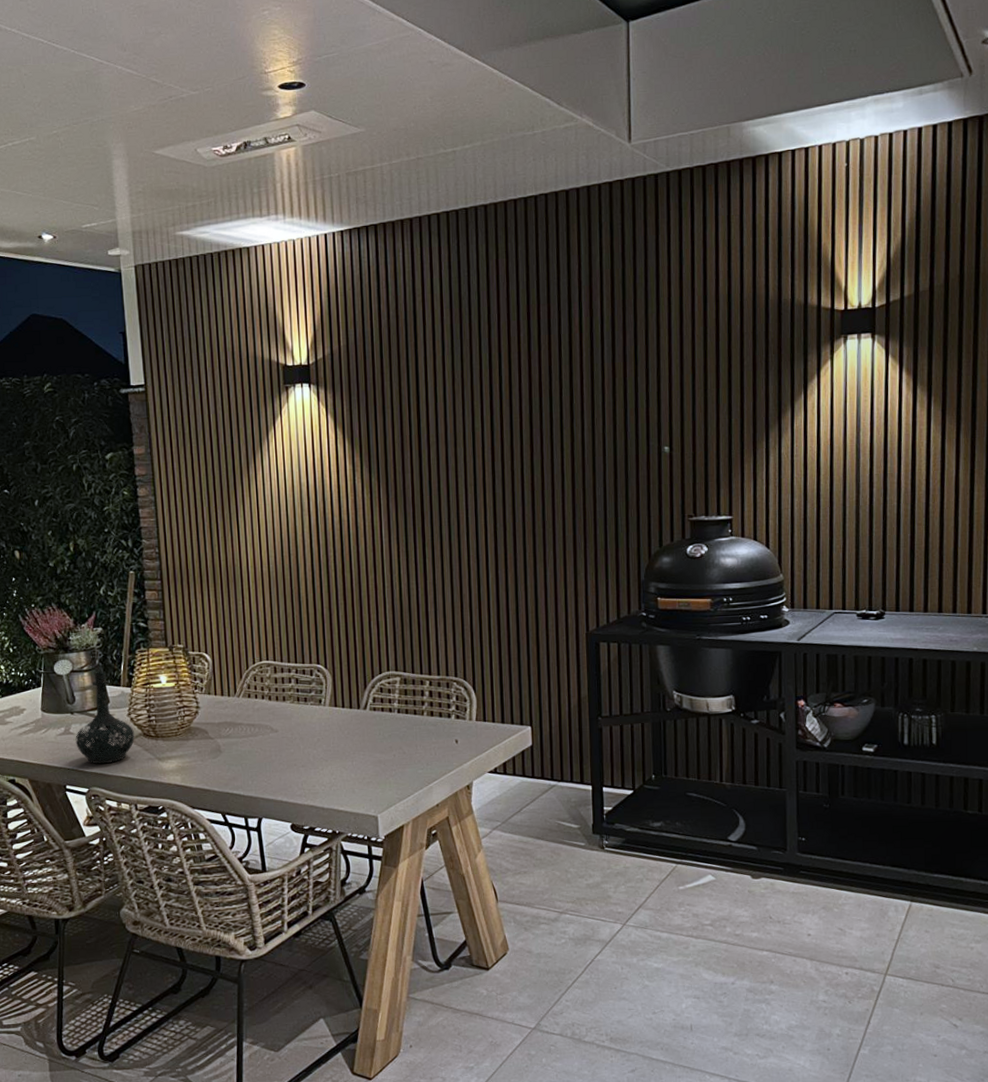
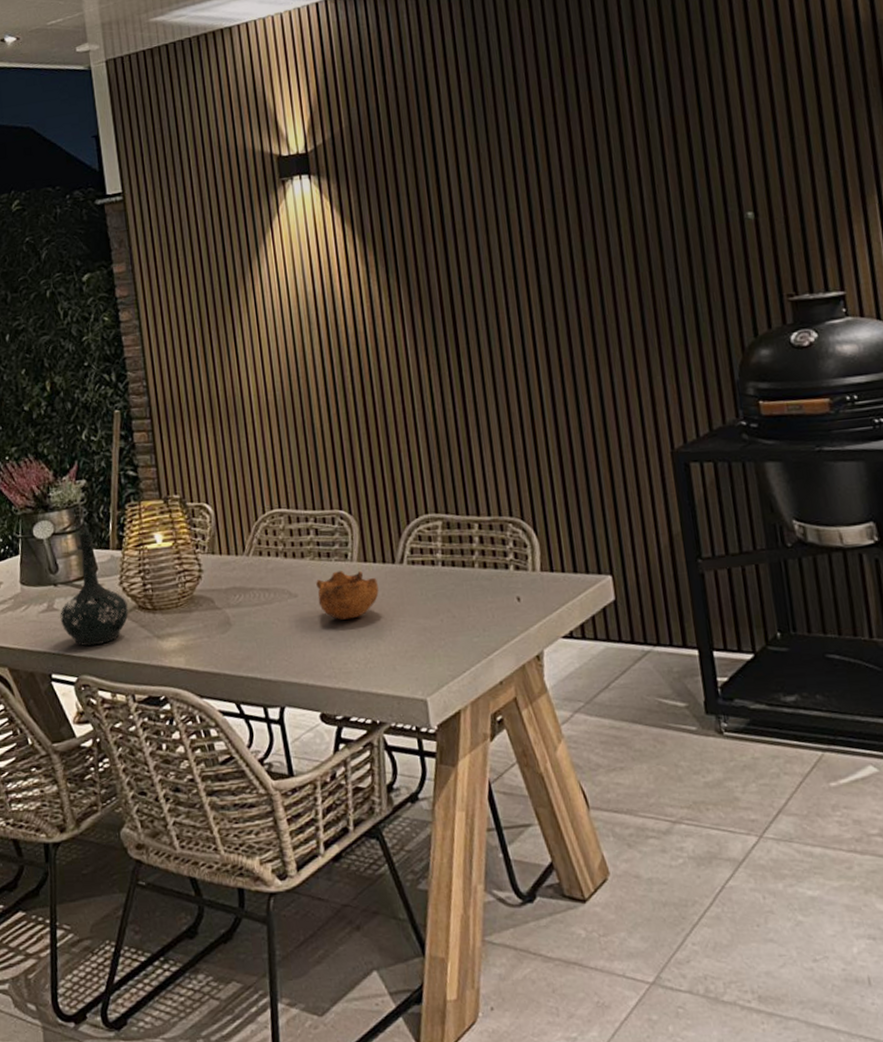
bowl: none [294,713,345,752] -> present [316,571,379,620]

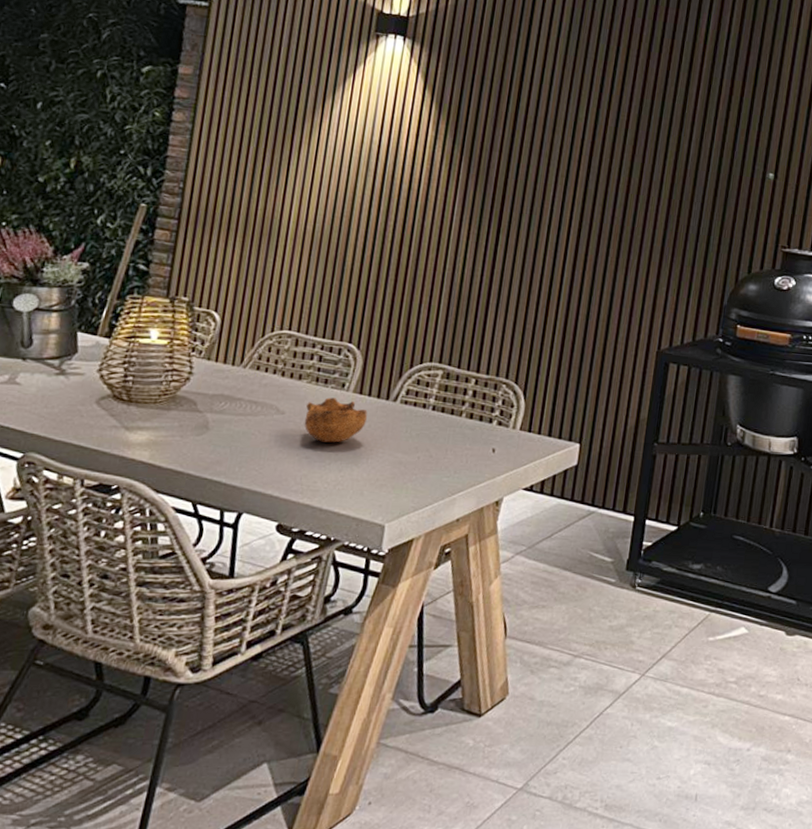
bottle: present [60,531,128,647] -> none [20,313,102,426]

